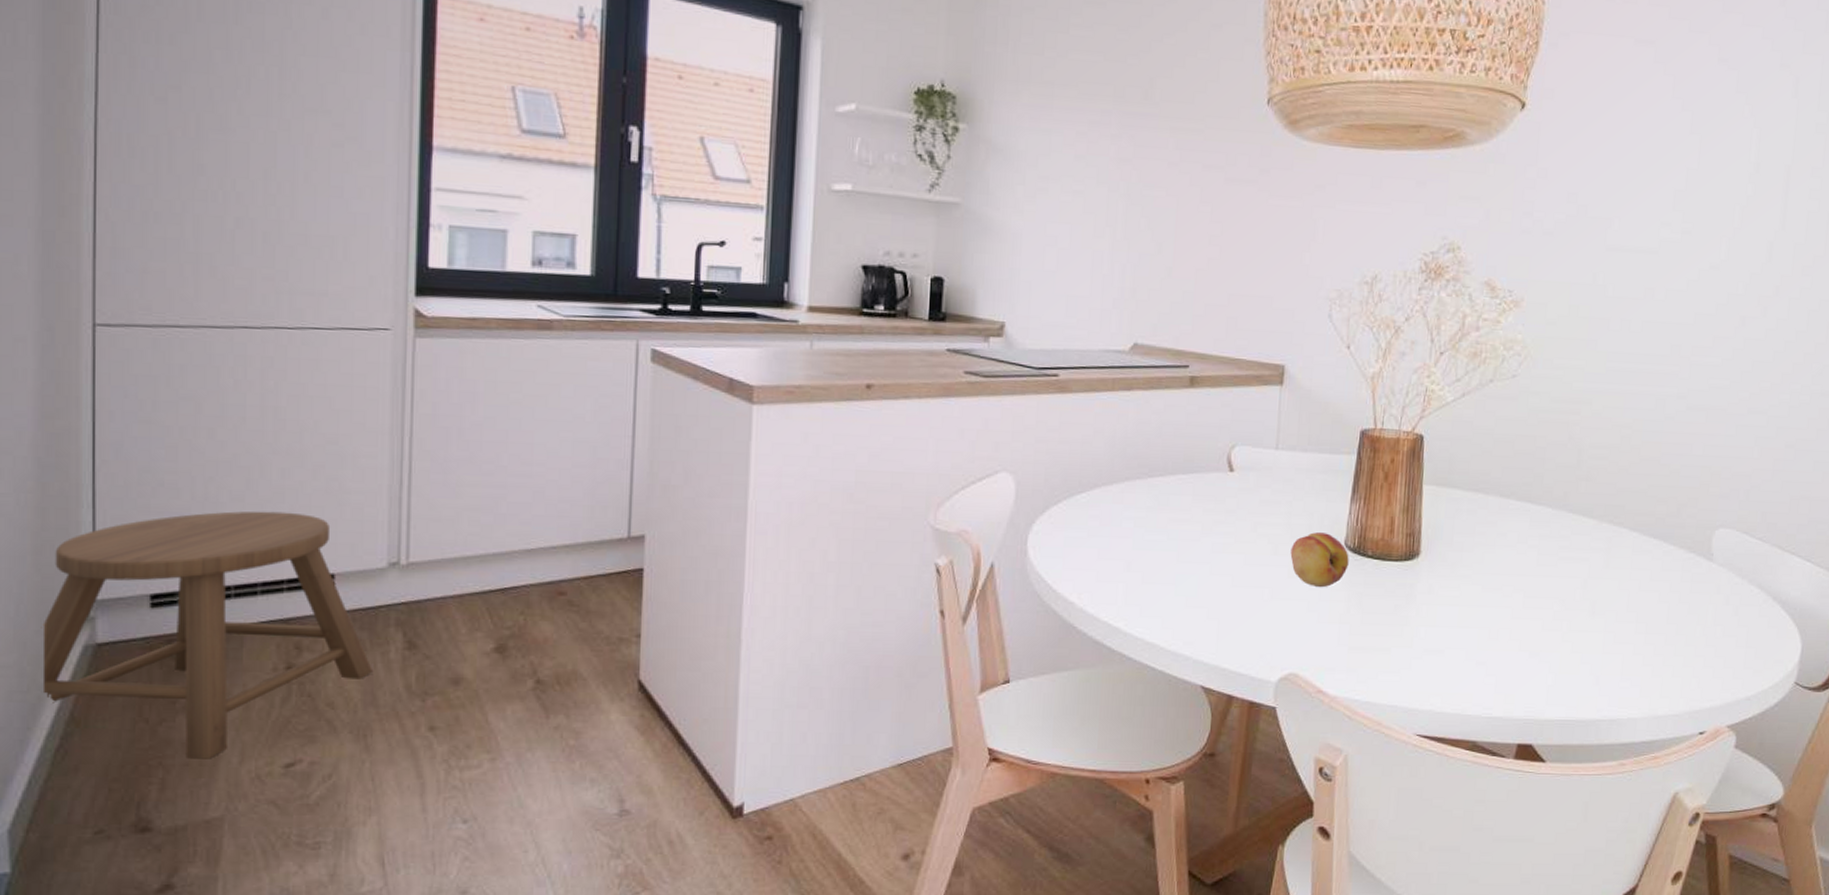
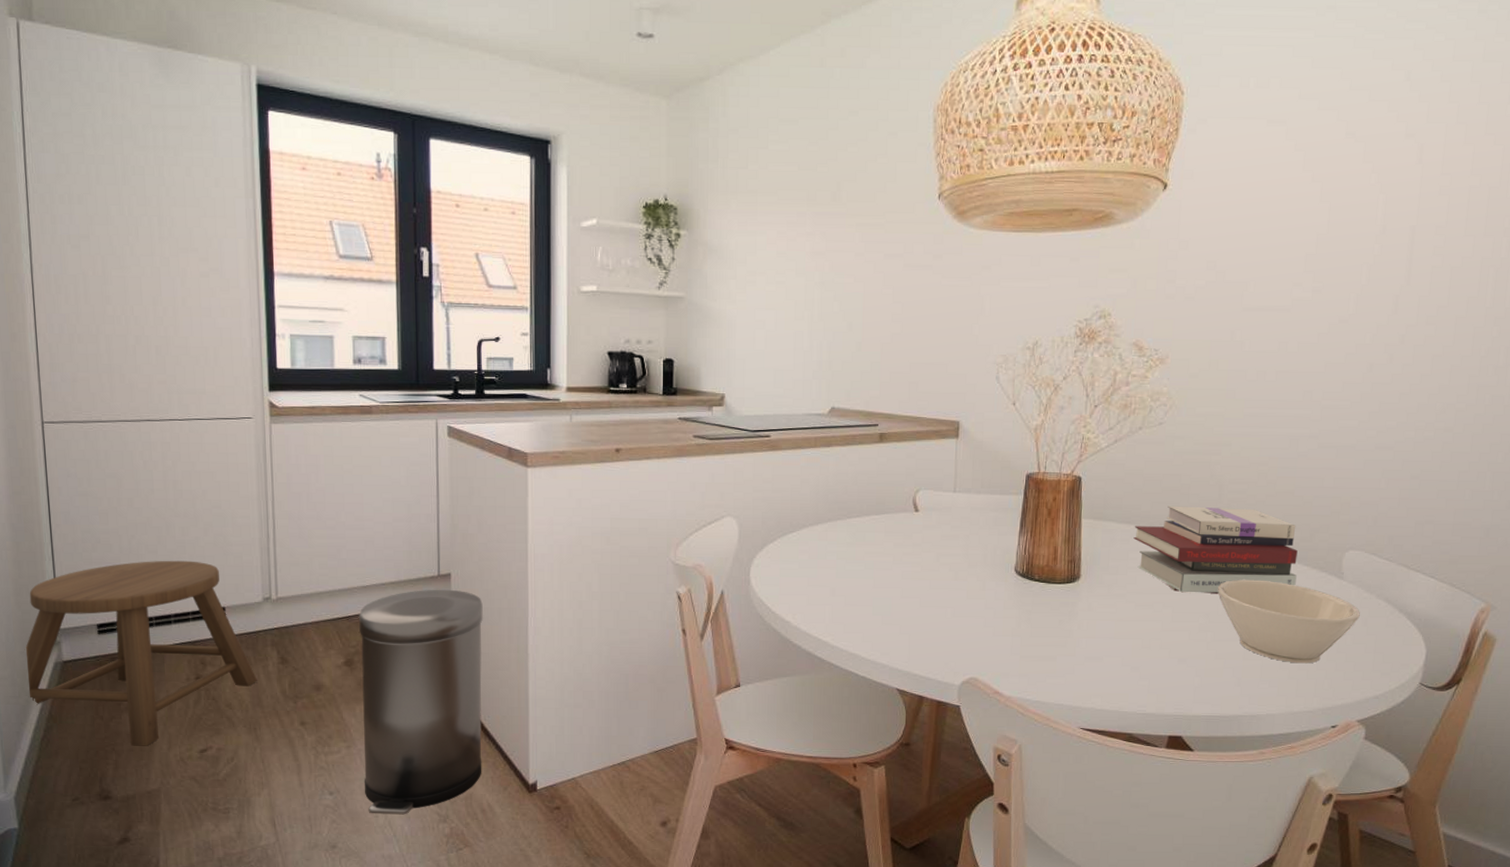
pedal bin: none [512,555,685,849] -> present [359,589,483,815]
fruit: present [1290,532,1349,588] -> none [968,561,1019,607]
books: none [1481,471,1664,576] -> present [1133,505,1298,594]
cup: none [1574,559,1731,659] -> present [1217,579,1360,664]

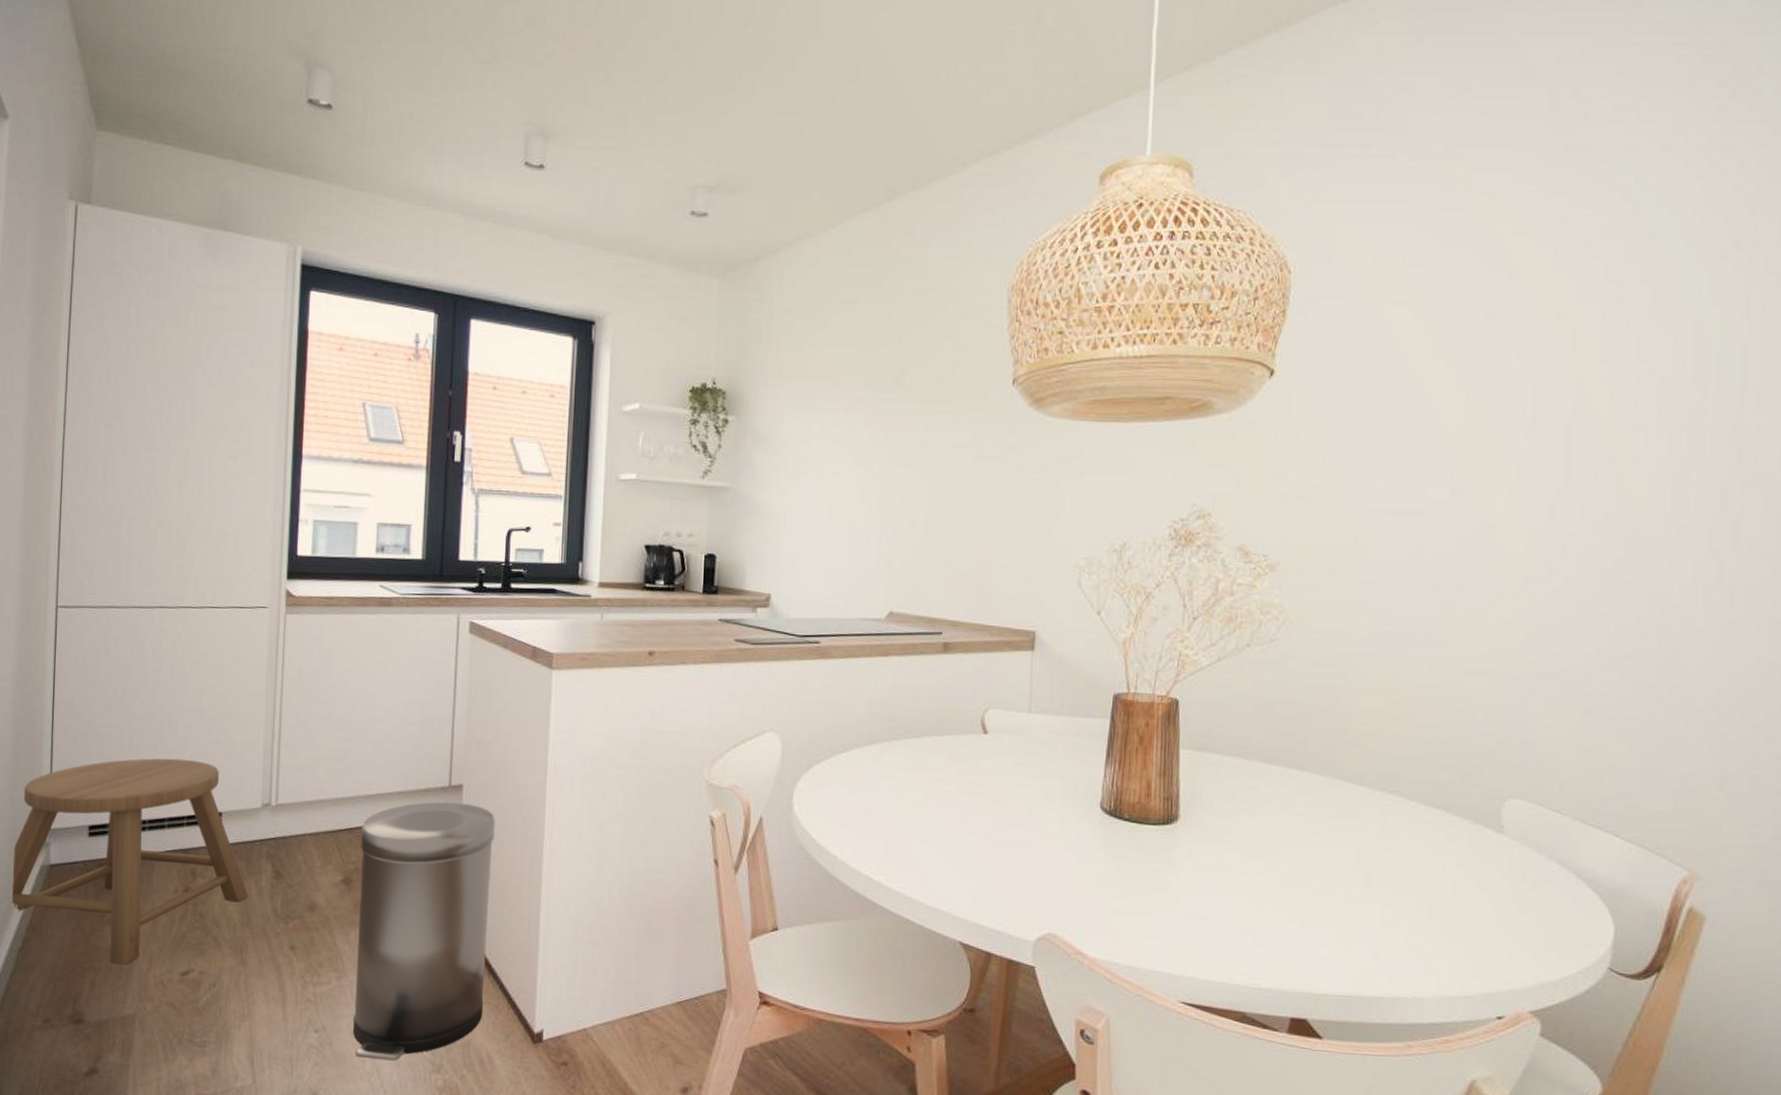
books: present [1133,505,1298,594] -> none [1242,737,1445,845]
cup: present [1217,579,1360,664] -> none [1346,828,1527,937]

